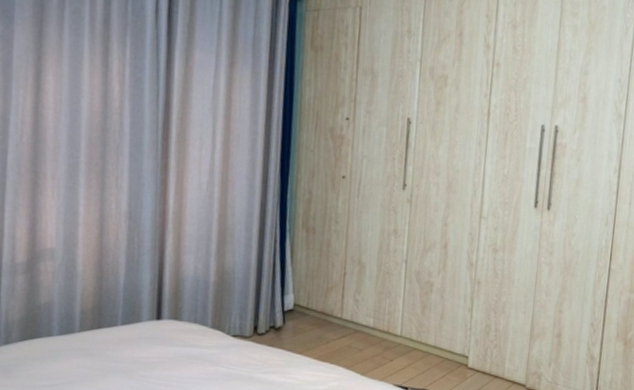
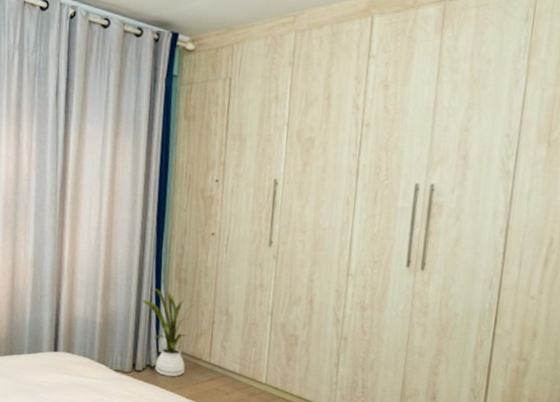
house plant: none [263,239,324,338] -> present [141,288,194,377]

